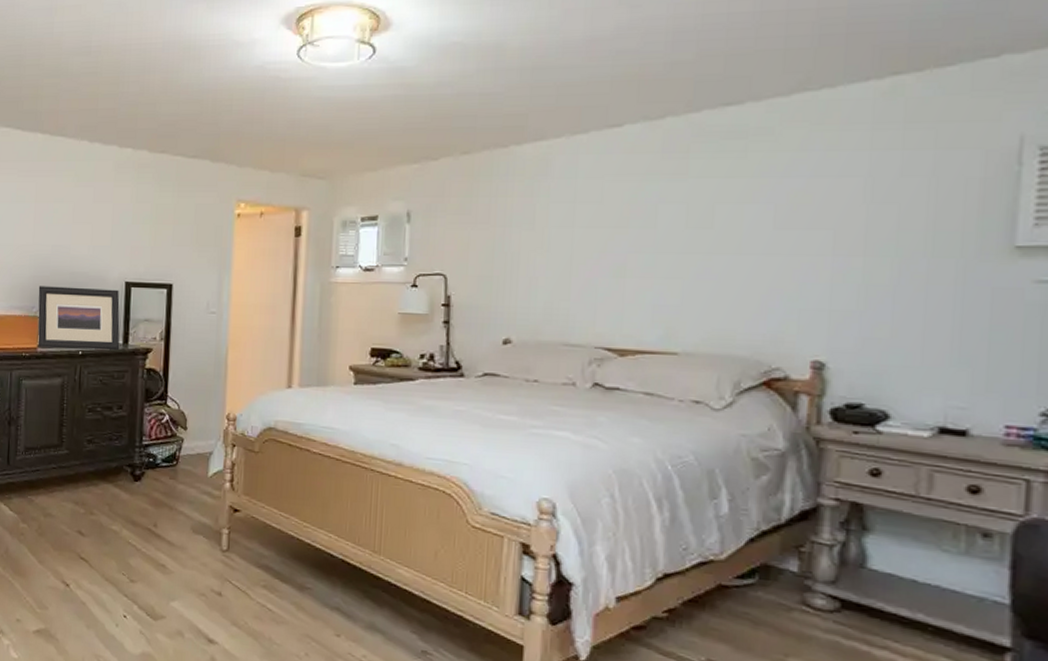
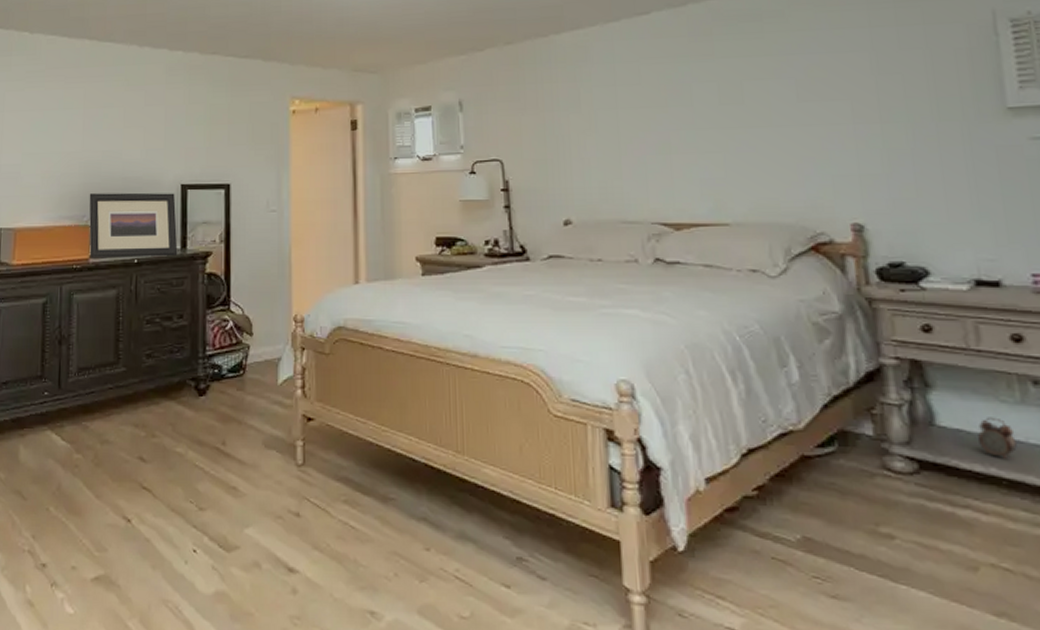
alarm clock: none [910,564,952,607] -> present [978,417,1017,459]

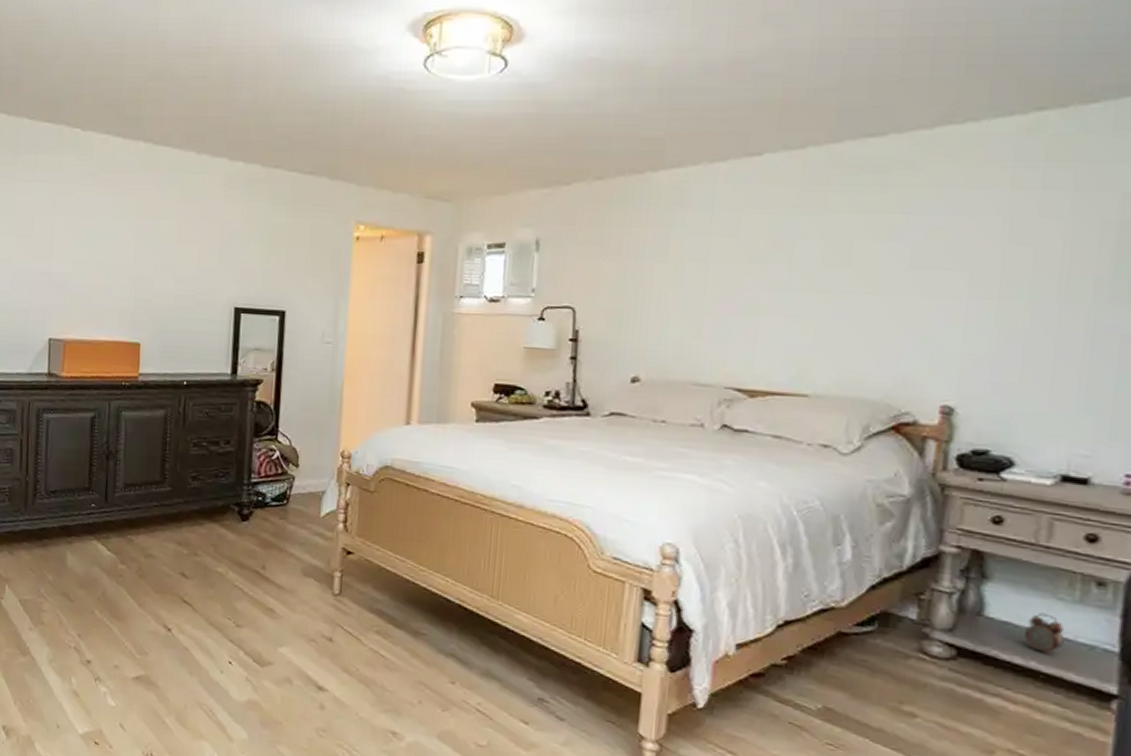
picture frame: present [89,192,178,259] -> none [138,309,228,381]

